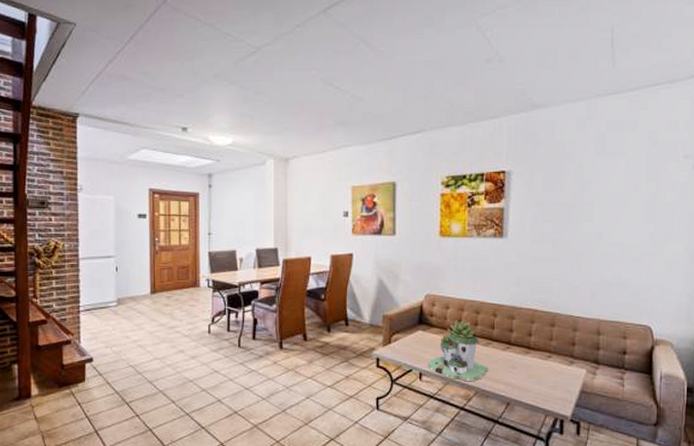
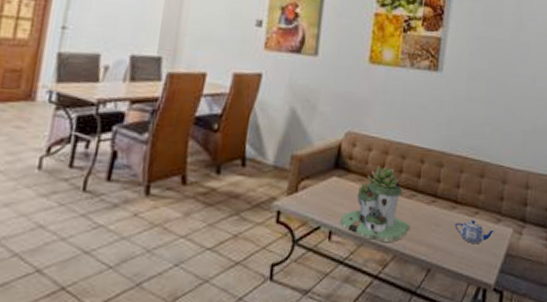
teapot: none [529,363,569,383] -> present [455,220,496,245]

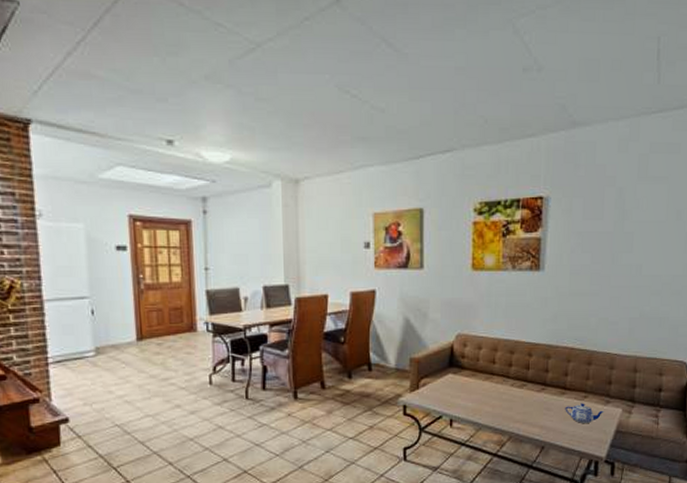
succulent planter: present [339,164,411,243] -> none [458,360,523,427]

